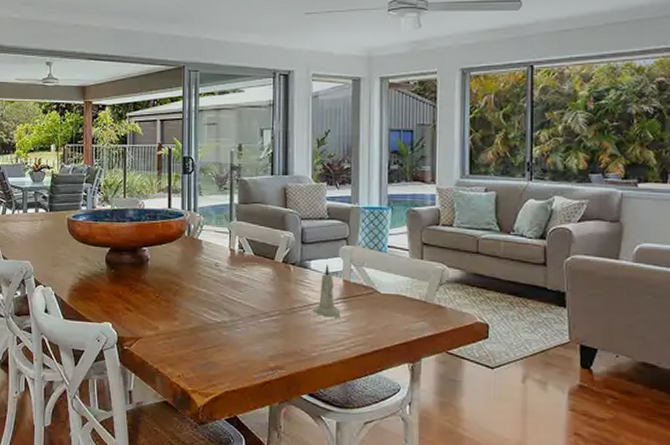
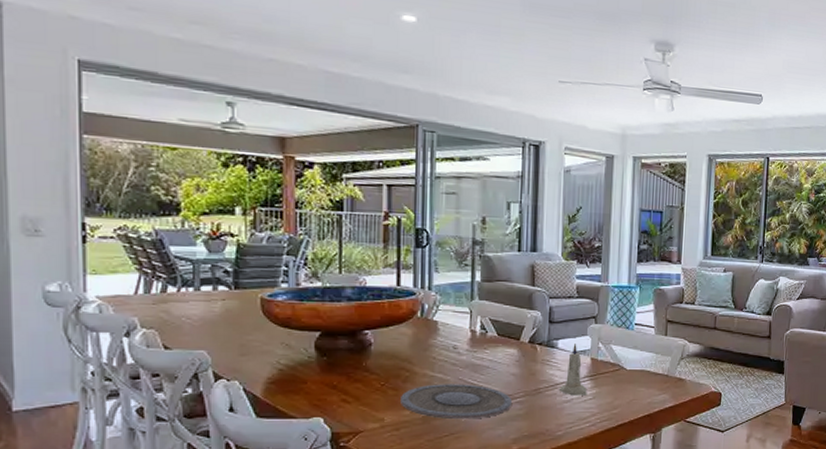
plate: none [172,298,268,334] -> present [400,384,511,420]

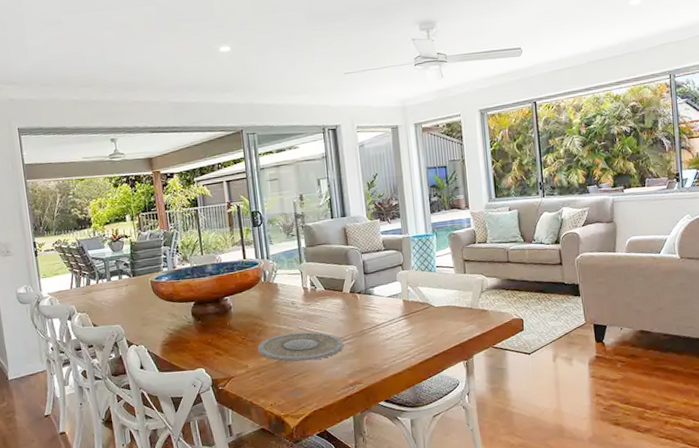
candle: present [558,344,587,396] -> none [380,289,404,334]

